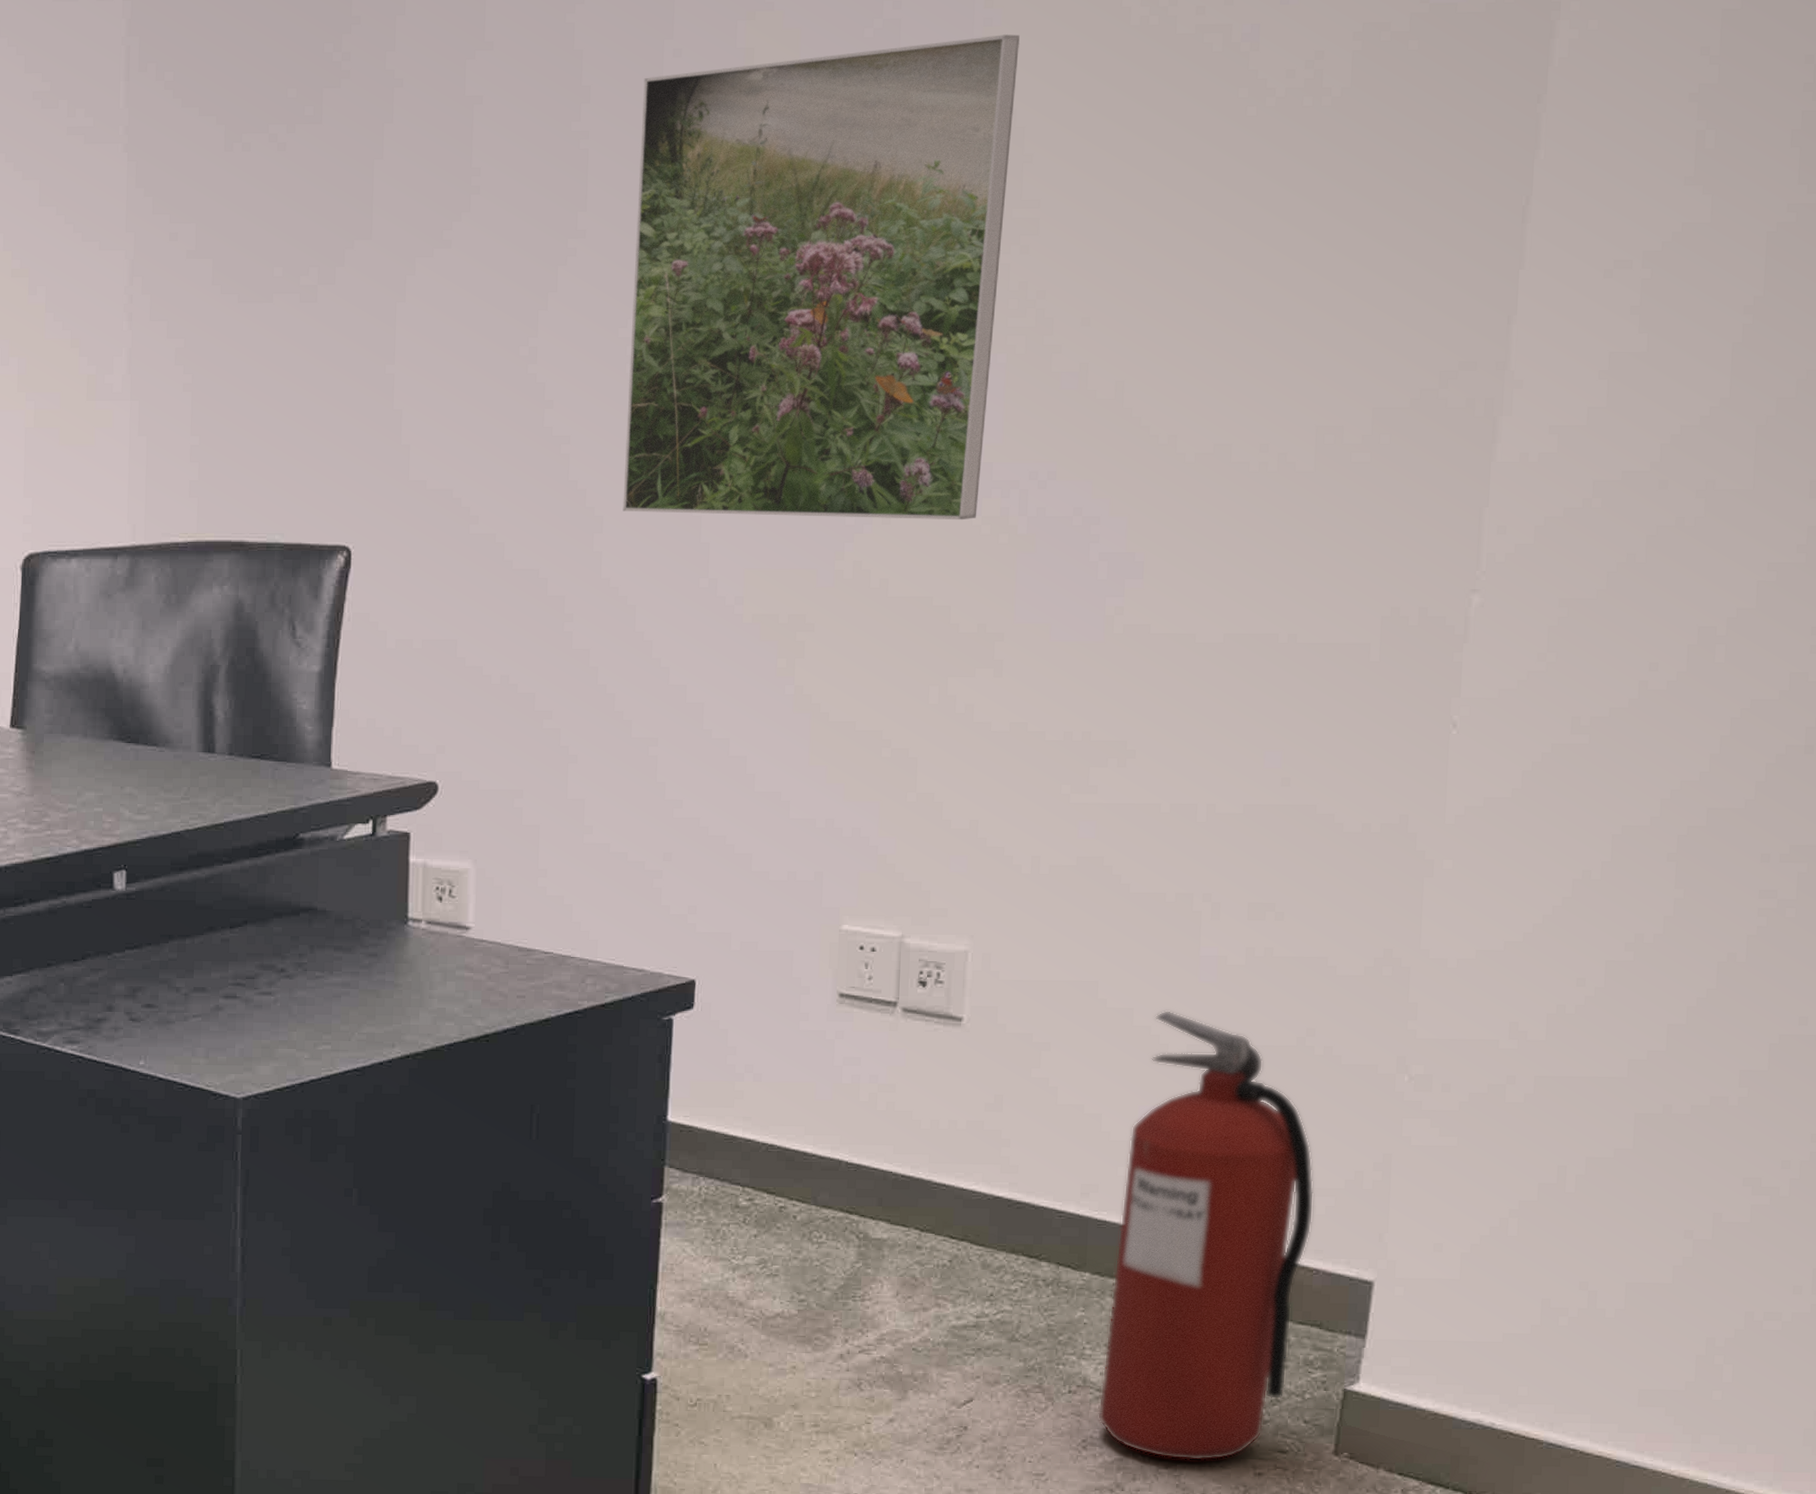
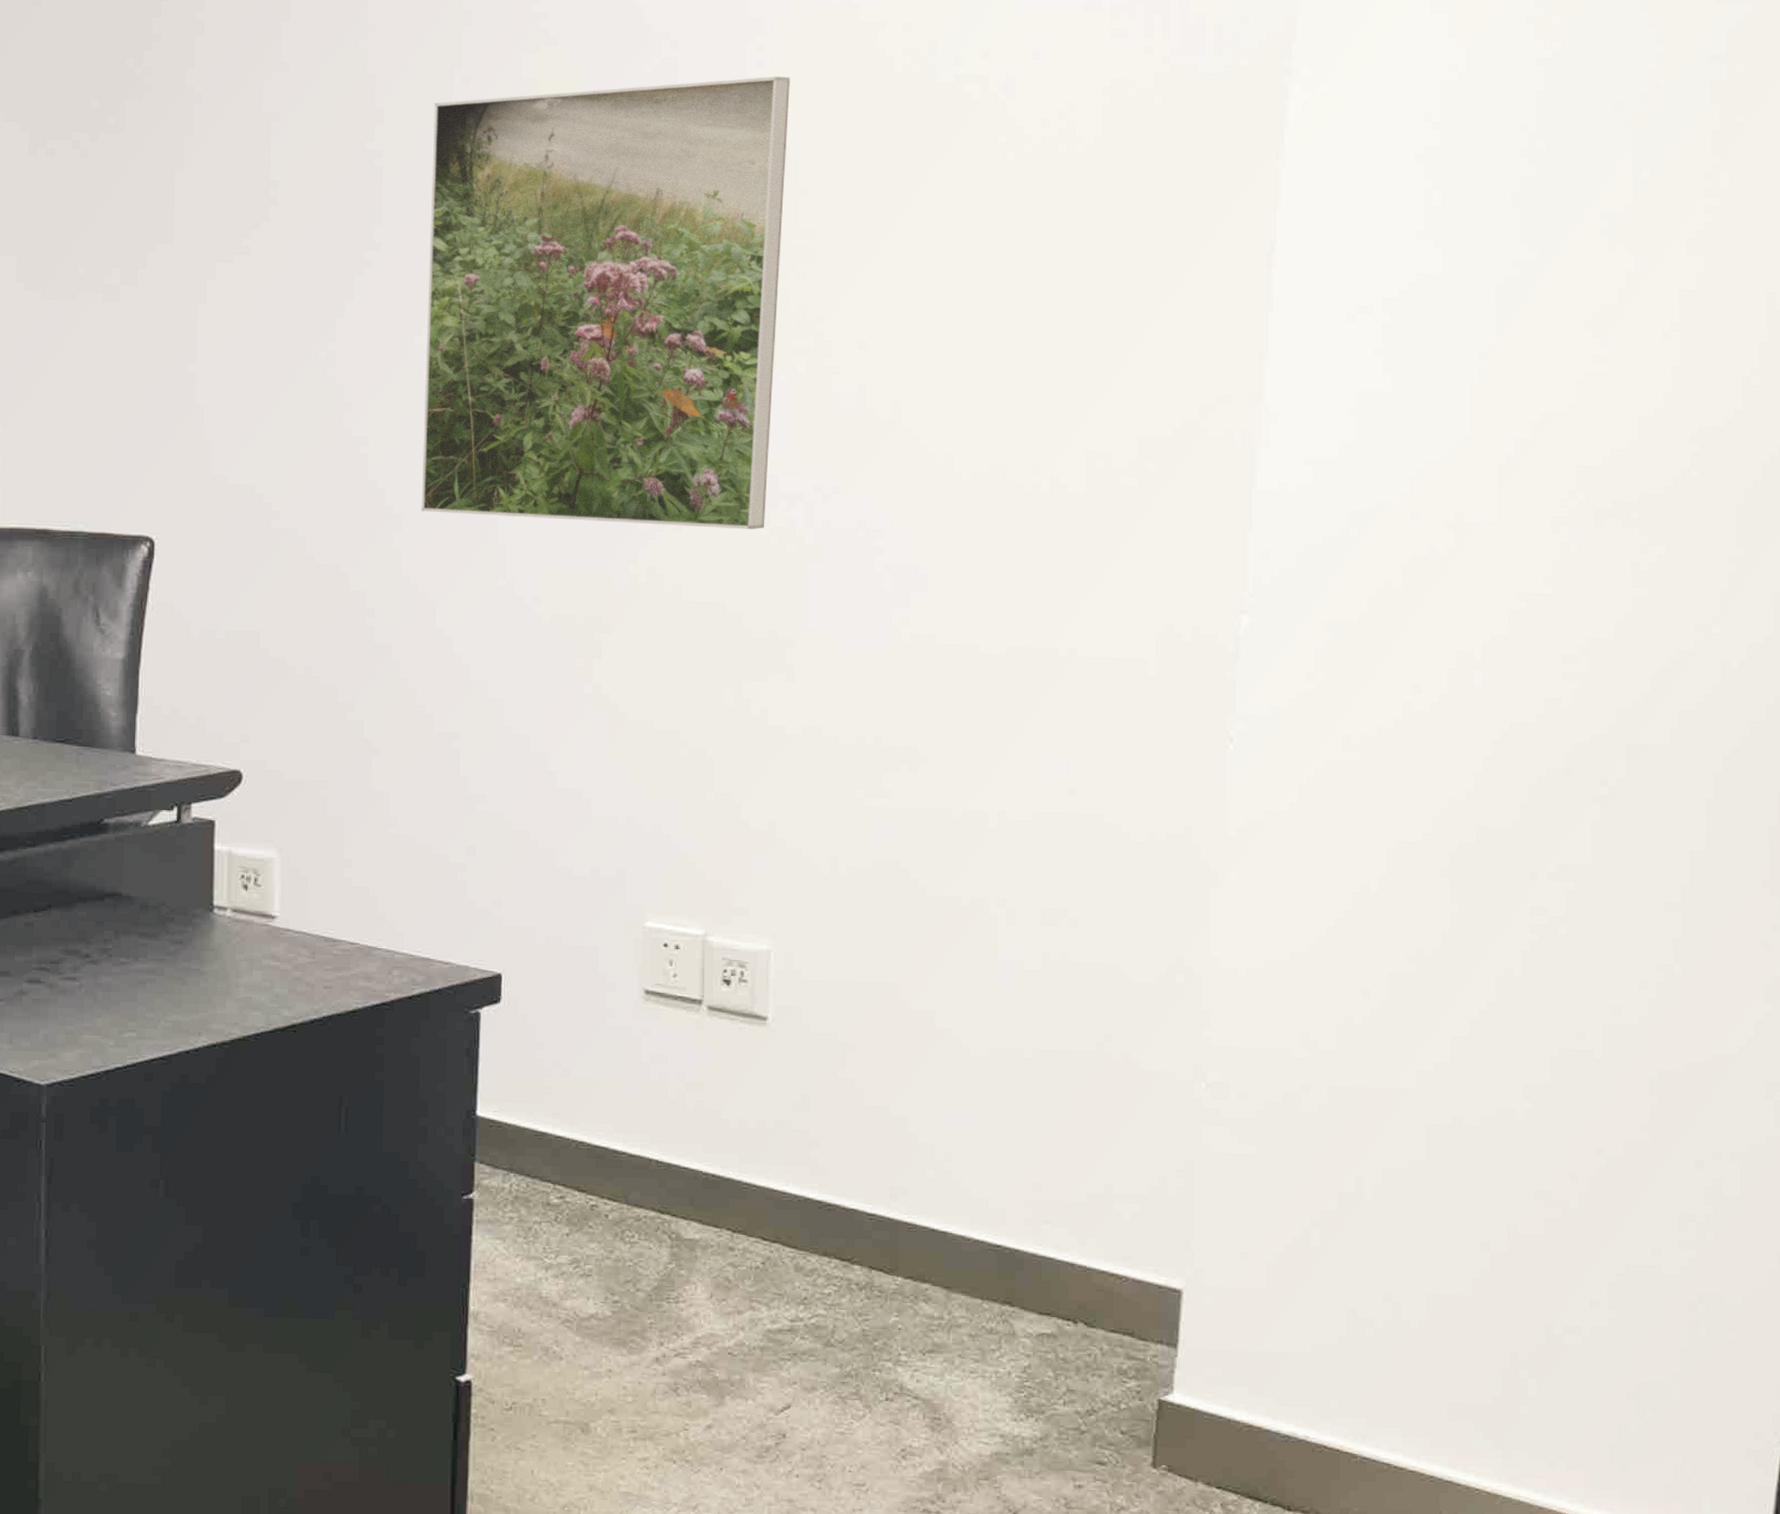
fire extinguisher: present [1098,1009,1315,1461] -> none [916,1013,1120,1473]

